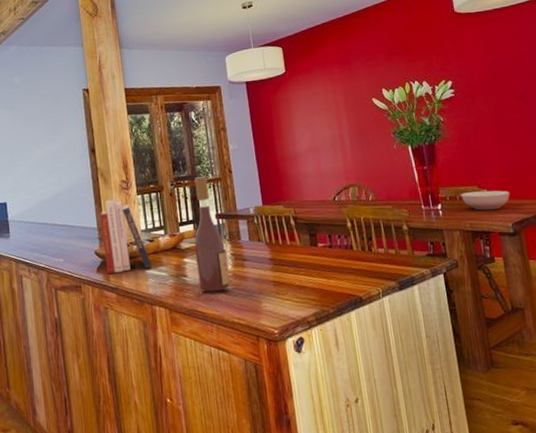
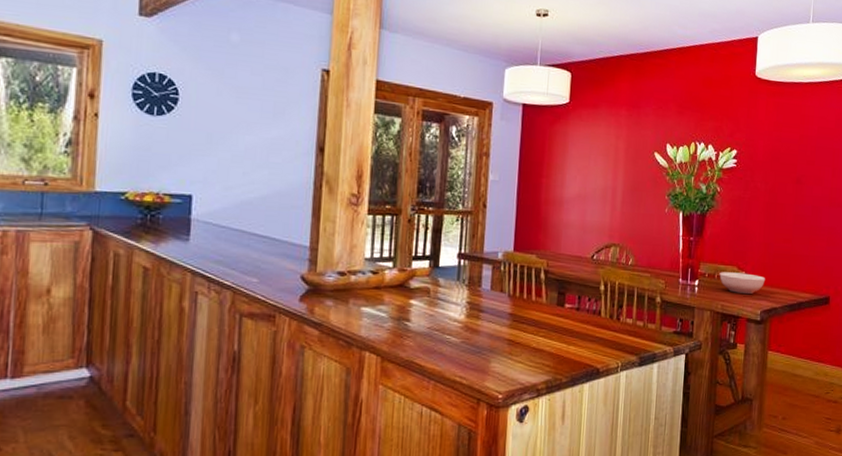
books: present [99,199,152,275] -> none [312,214,370,306]
wine bottle: present [194,176,230,292] -> none [422,206,462,342]

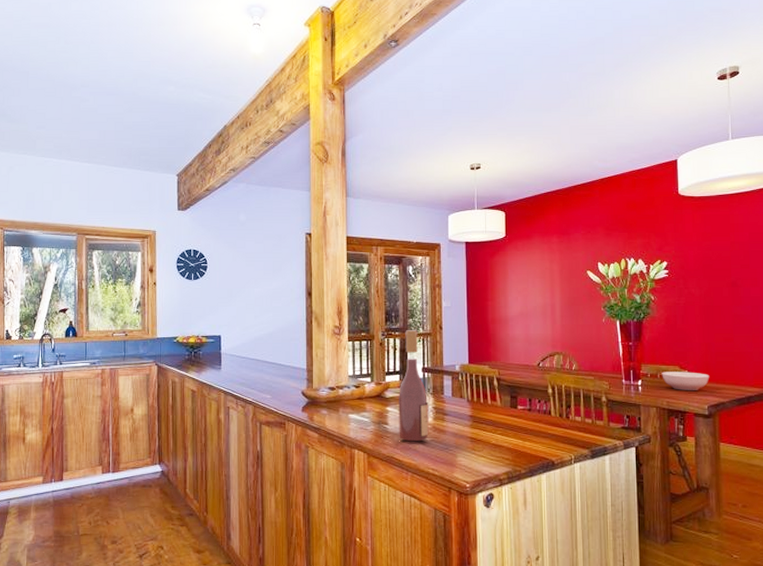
wine bottle: none [422,206,462,342] -> present [399,330,429,441]

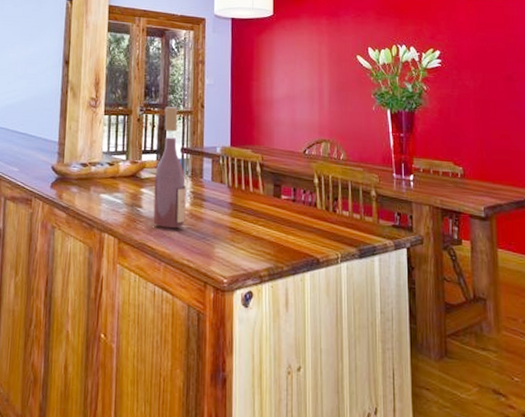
bowl: present [662,372,710,390] -> none [435,167,486,190]

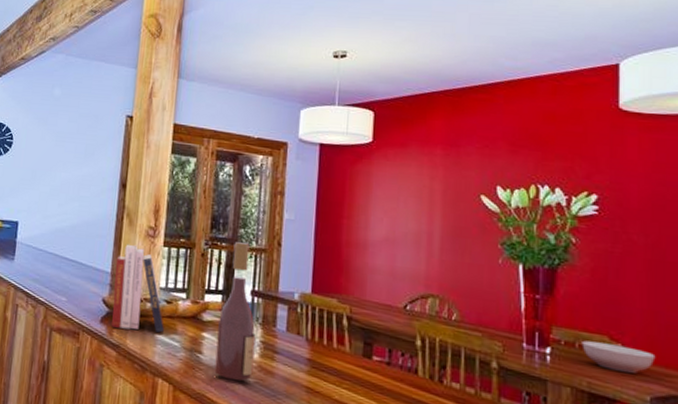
books: none [61,115,108,192] -> present [112,244,164,333]
bowl: none [435,167,486,190] -> present [582,340,656,373]

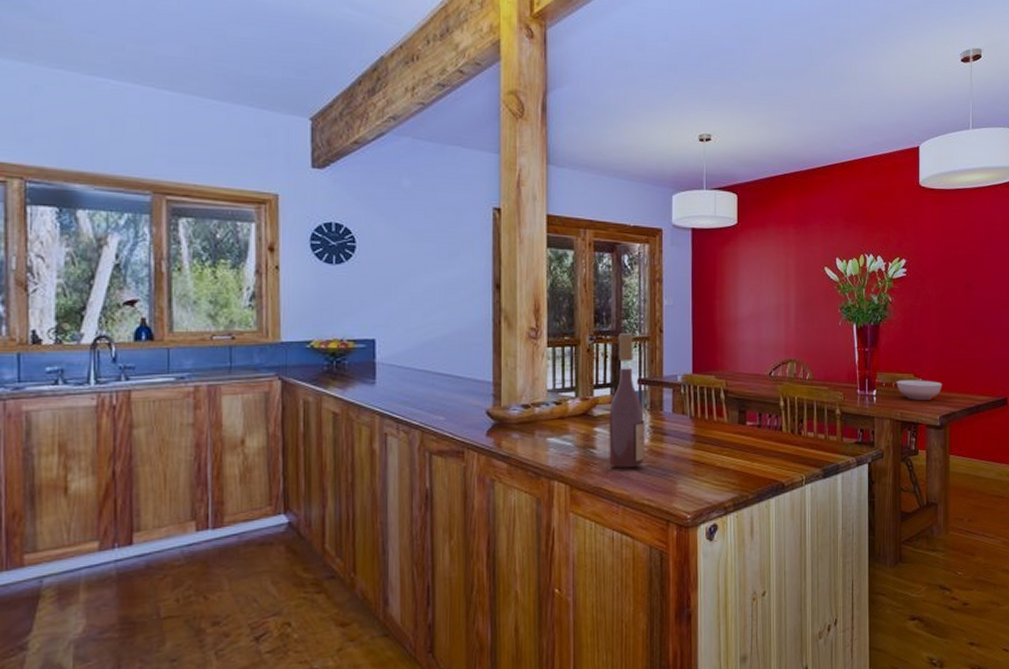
books: present [112,244,164,333] -> none [497,349,555,440]

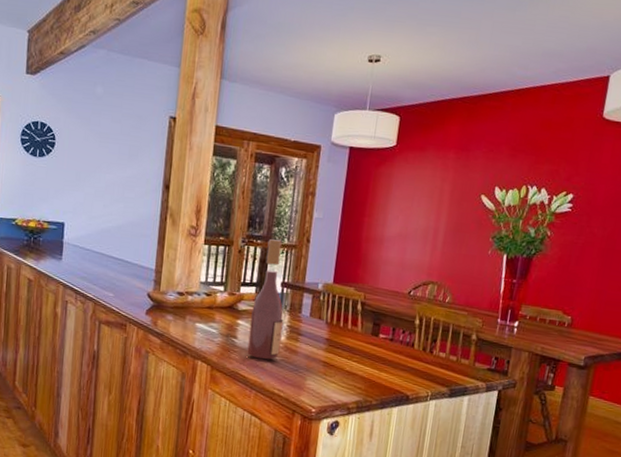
bowl: present [896,380,943,400] -> none [541,315,594,339]

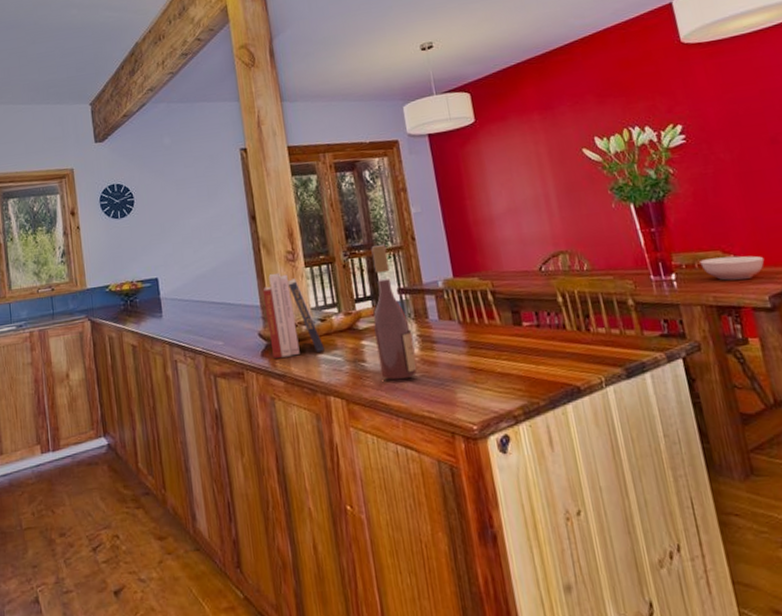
books: none [156,242,204,322] -> present [262,272,324,359]
bowl: none [541,315,594,339] -> present [700,255,765,281]

